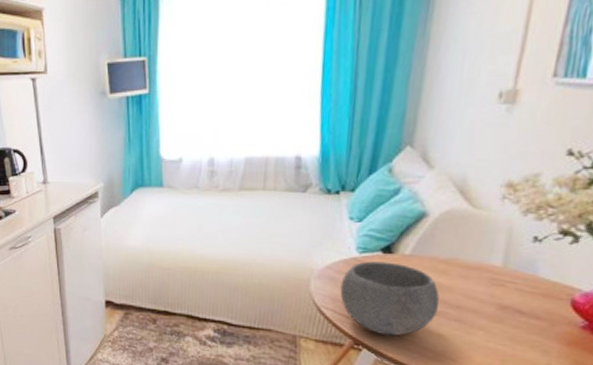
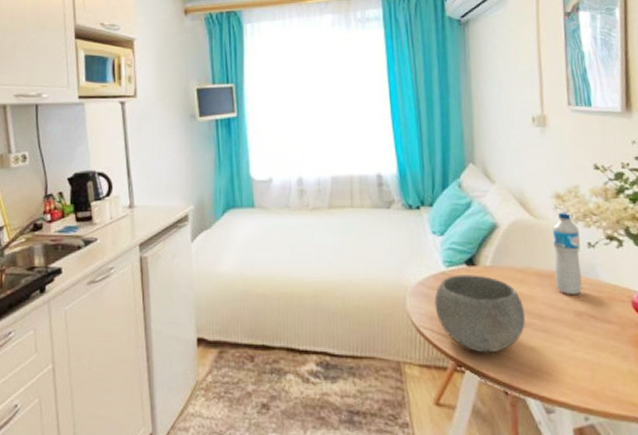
water bottle: none [482,202,528,288] -> present [552,212,582,294]

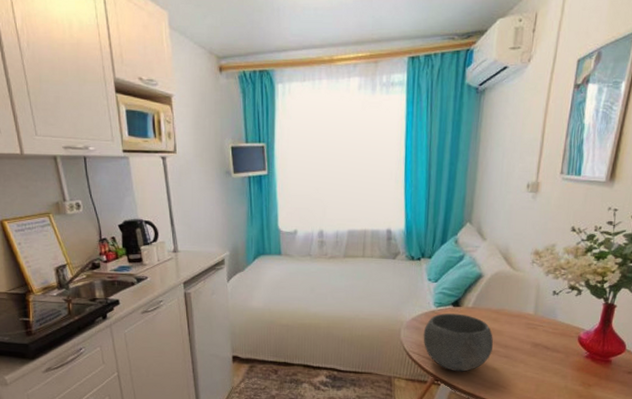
water bottle: present [552,212,582,294] -> none [521,266,549,330]

